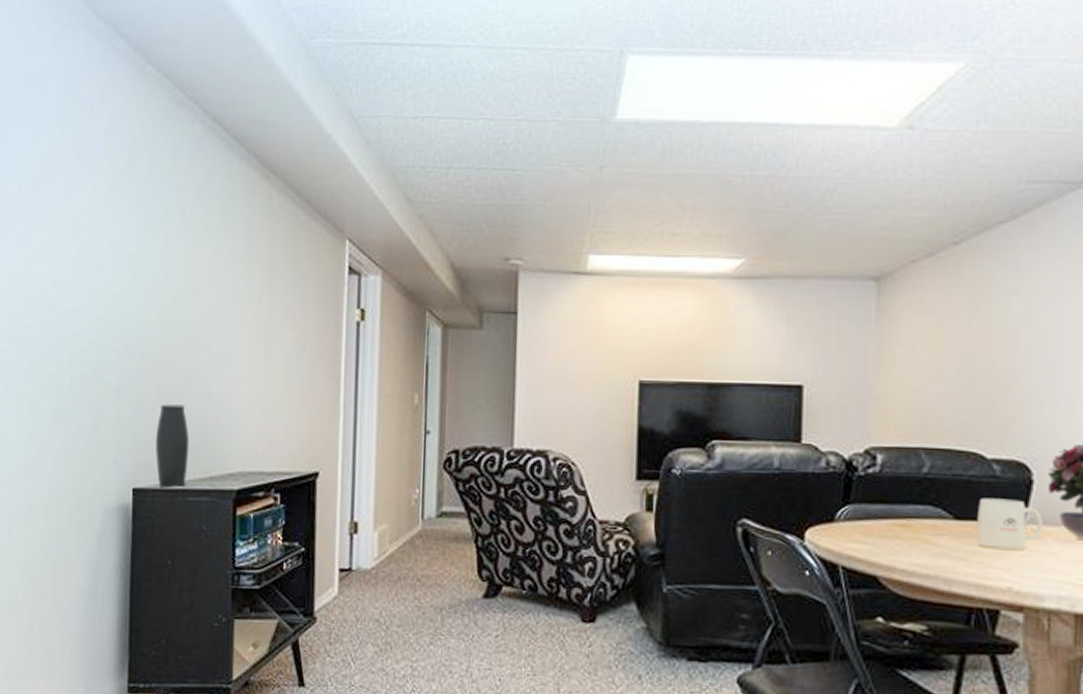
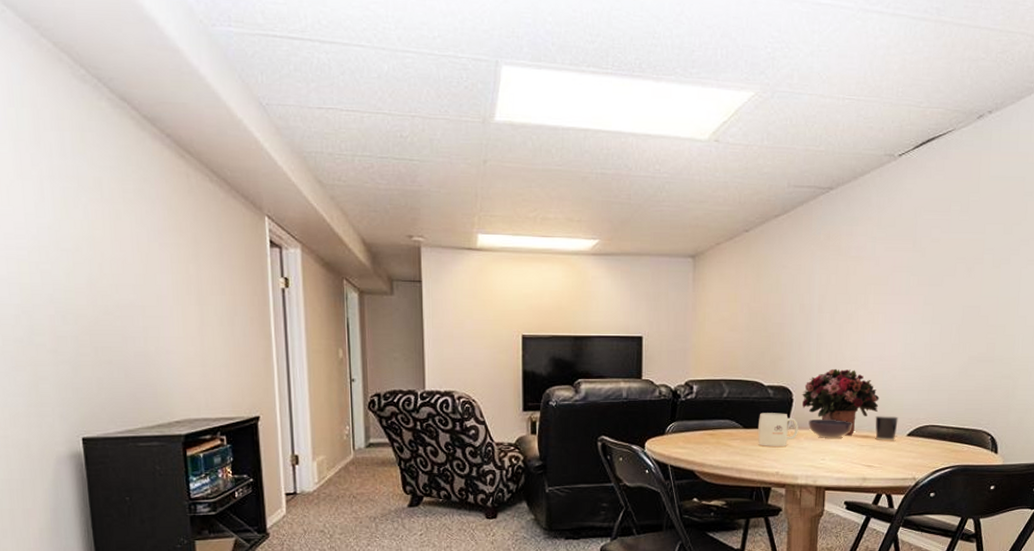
vase: present [155,404,190,488] -> none [99,363,135,435]

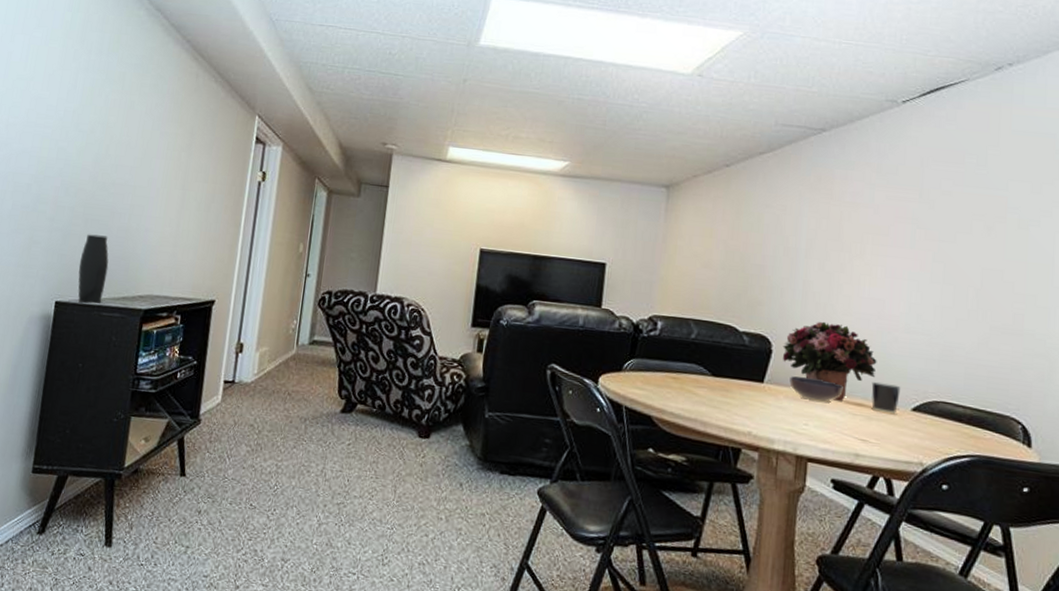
vase: none [99,363,135,435] -> present [78,234,109,304]
mug: present [757,413,798,448] -> none [728,361,777,404]

